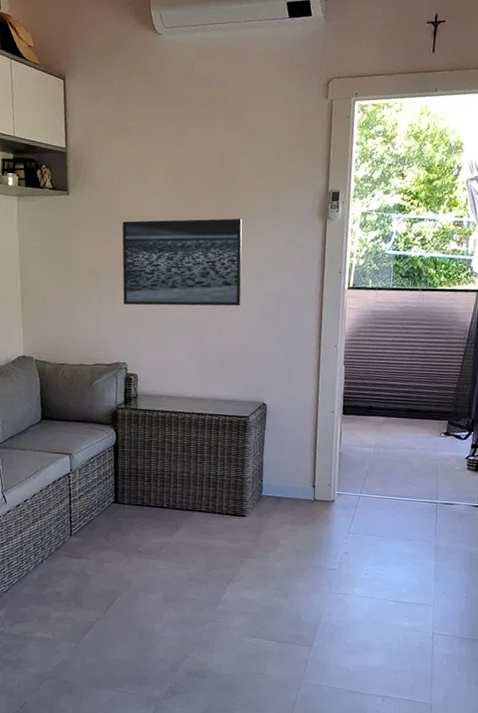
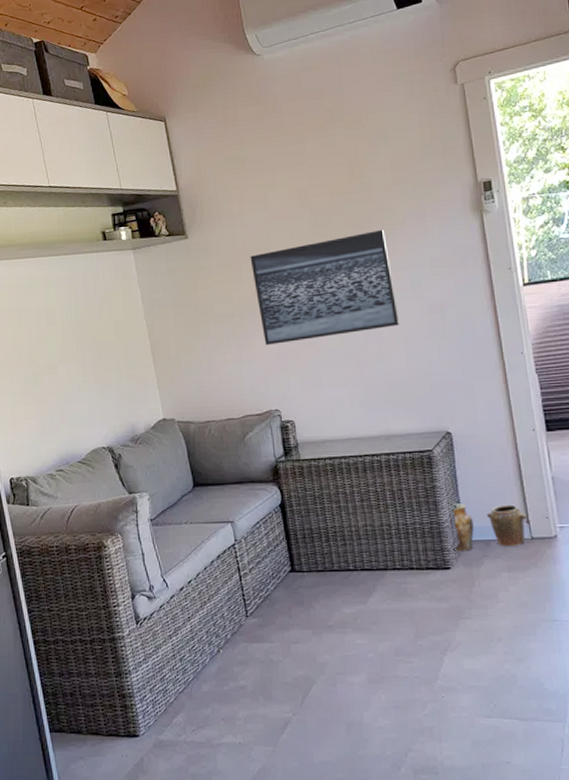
jar set: none [250,464,314,505] -> present [453,503,527,552]

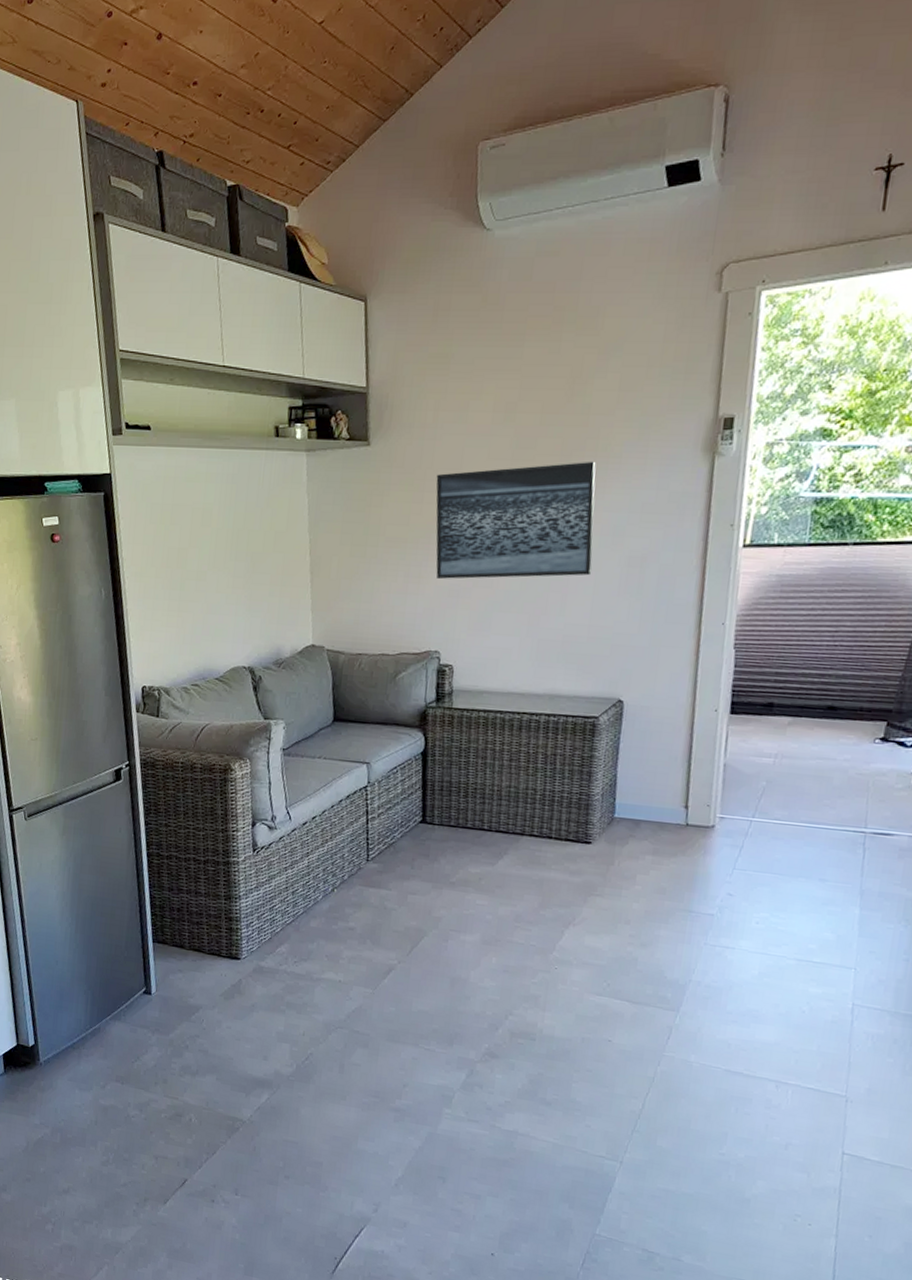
jar set: present [453,503,527,552] -> none [598,777,687,830]

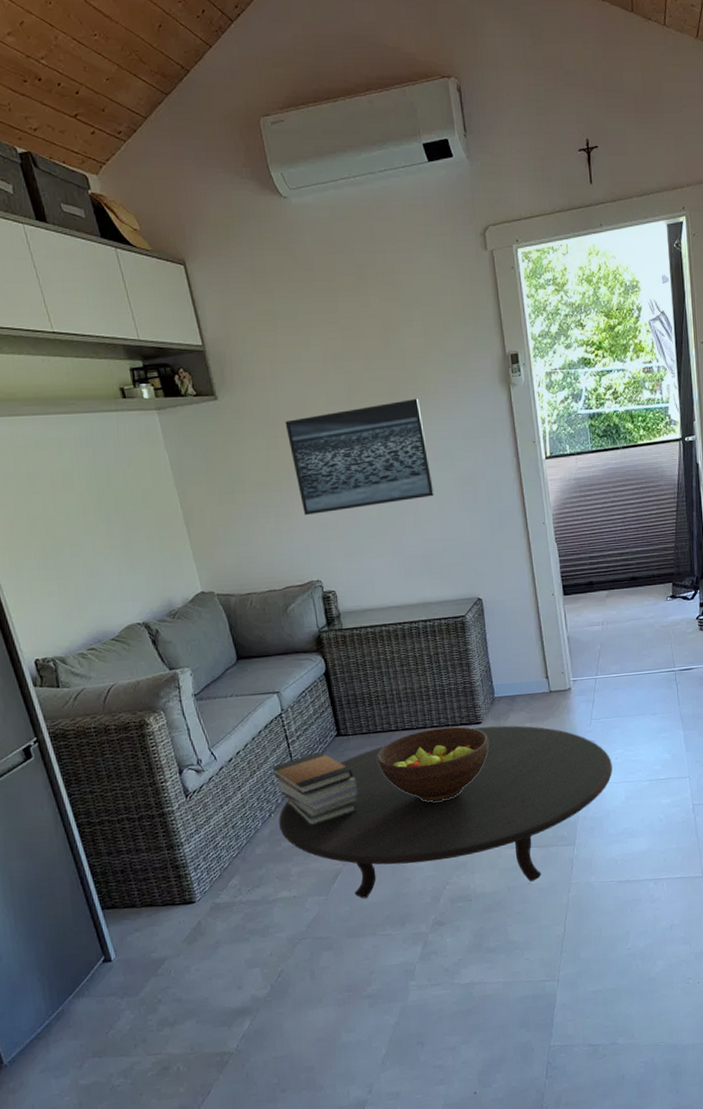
table: none [340,844,751,1040] -> present [278,725,613,899]
book stack: none [344,834,433,912] -> present [271,751,358,826]
fruit bowl: none [459,837,595,921] -> present [376,726,488,802]

